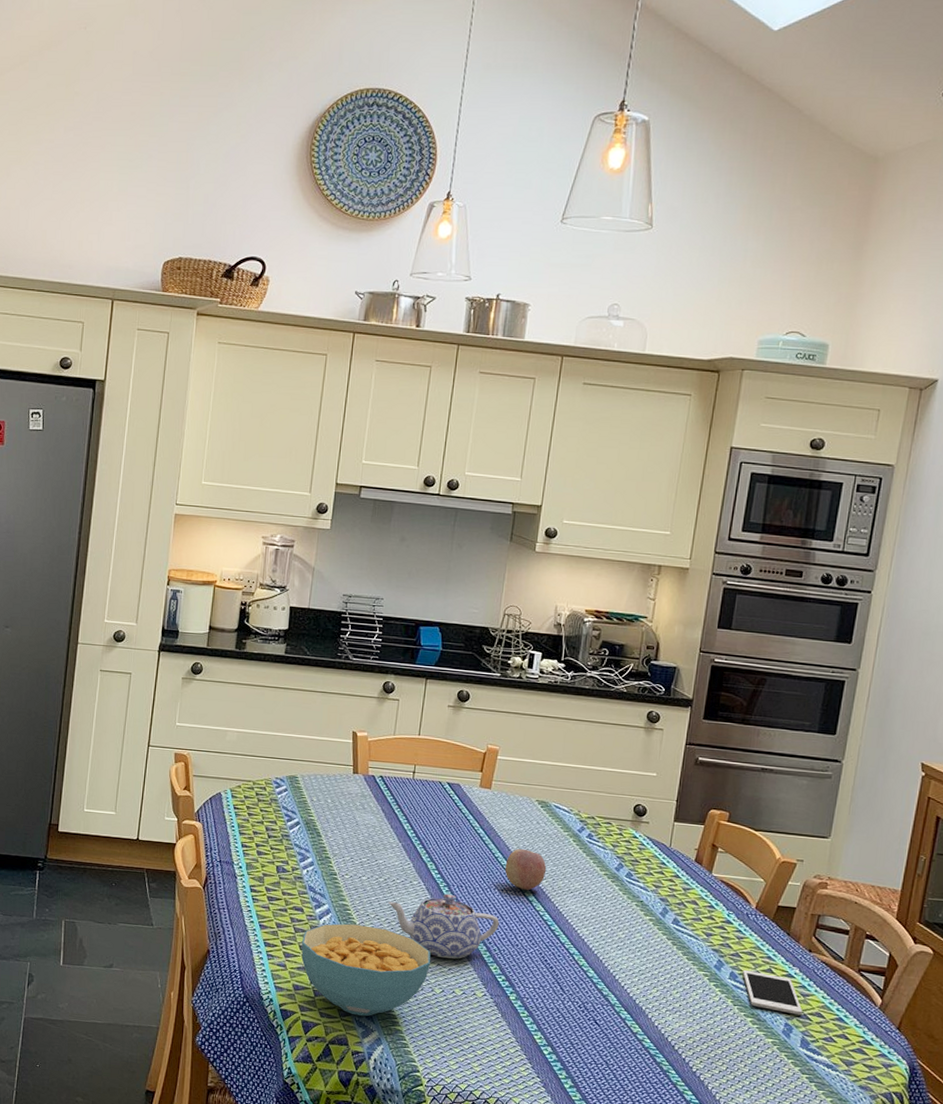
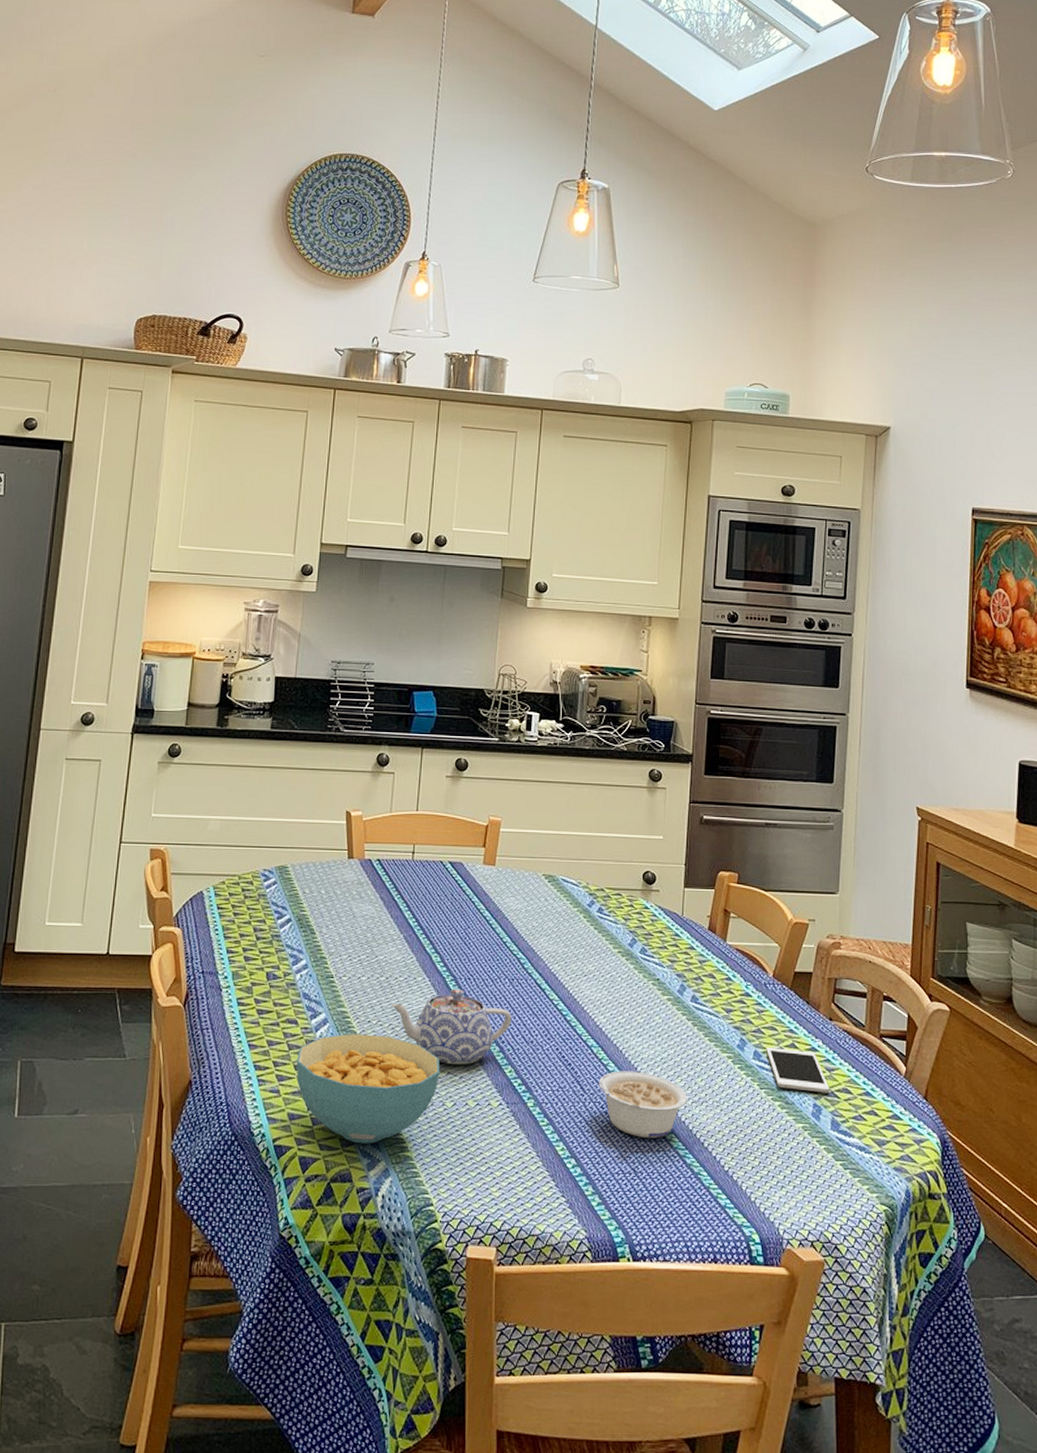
fruit: present [505,848,547,891] -> none [514,930,558,978]
legume: none [577,977,663,1038] -> present [598,1071,688,1138]

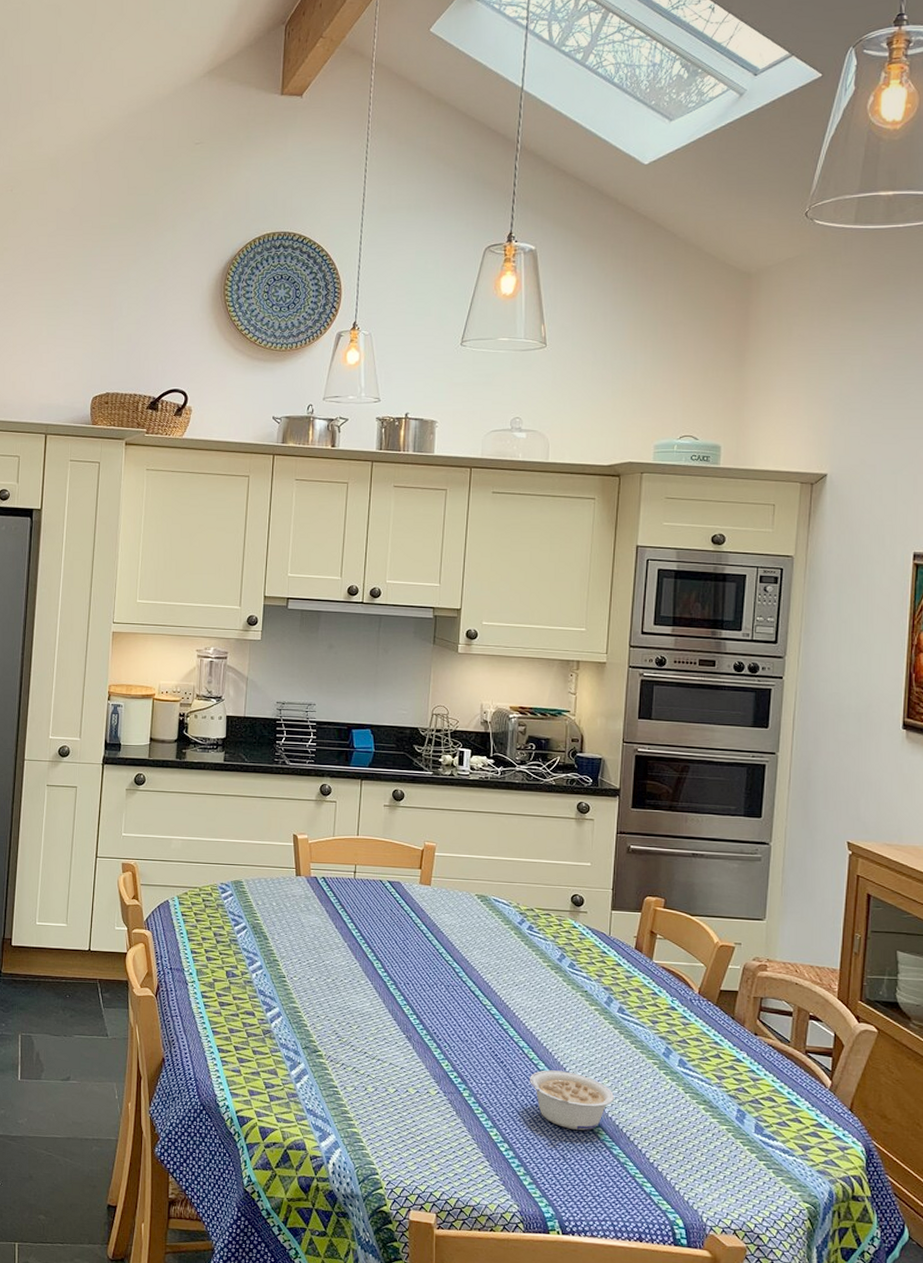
cereal bowl: present [296,1034,440,1144] -> none [254,1026,383,1120]
teapot: present [391,988,512,1064] -> none [338,991,448,1057]
cell phone: present [766,1048,830,1093] -> none [691,1057,754,1100]

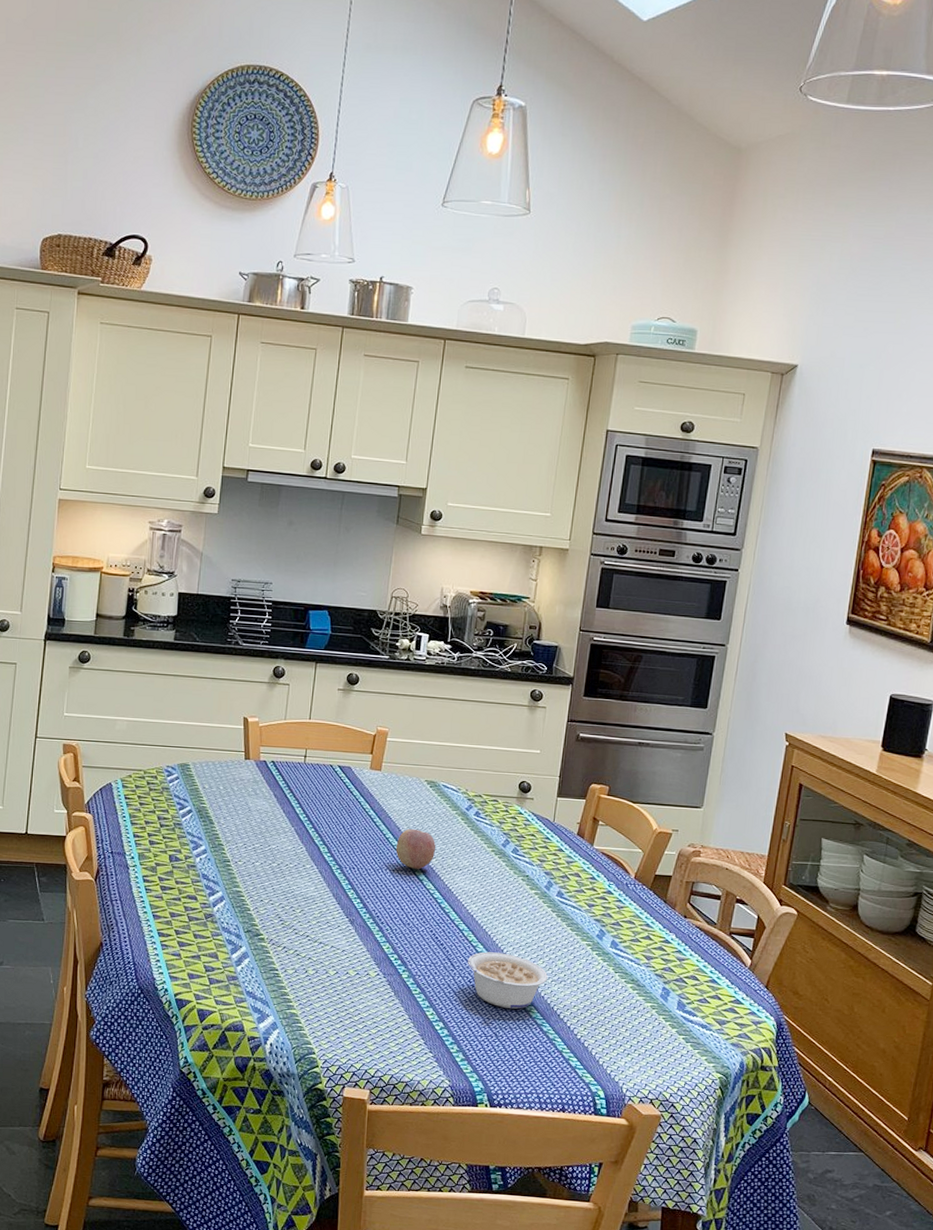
fruit: none [449,943,491,986] -> present [395,828,436,870]

